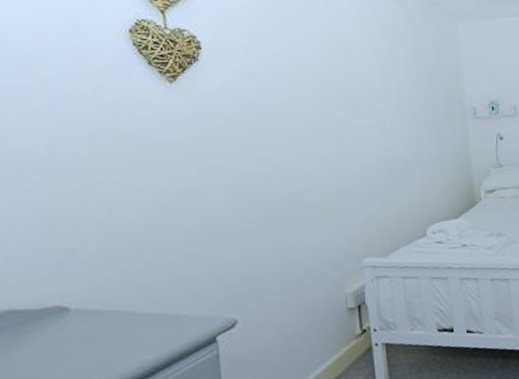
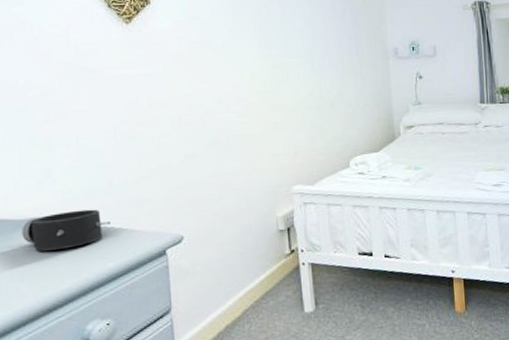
alarm clock: none [38,293,149,346] -> present [22,209,110,251]

